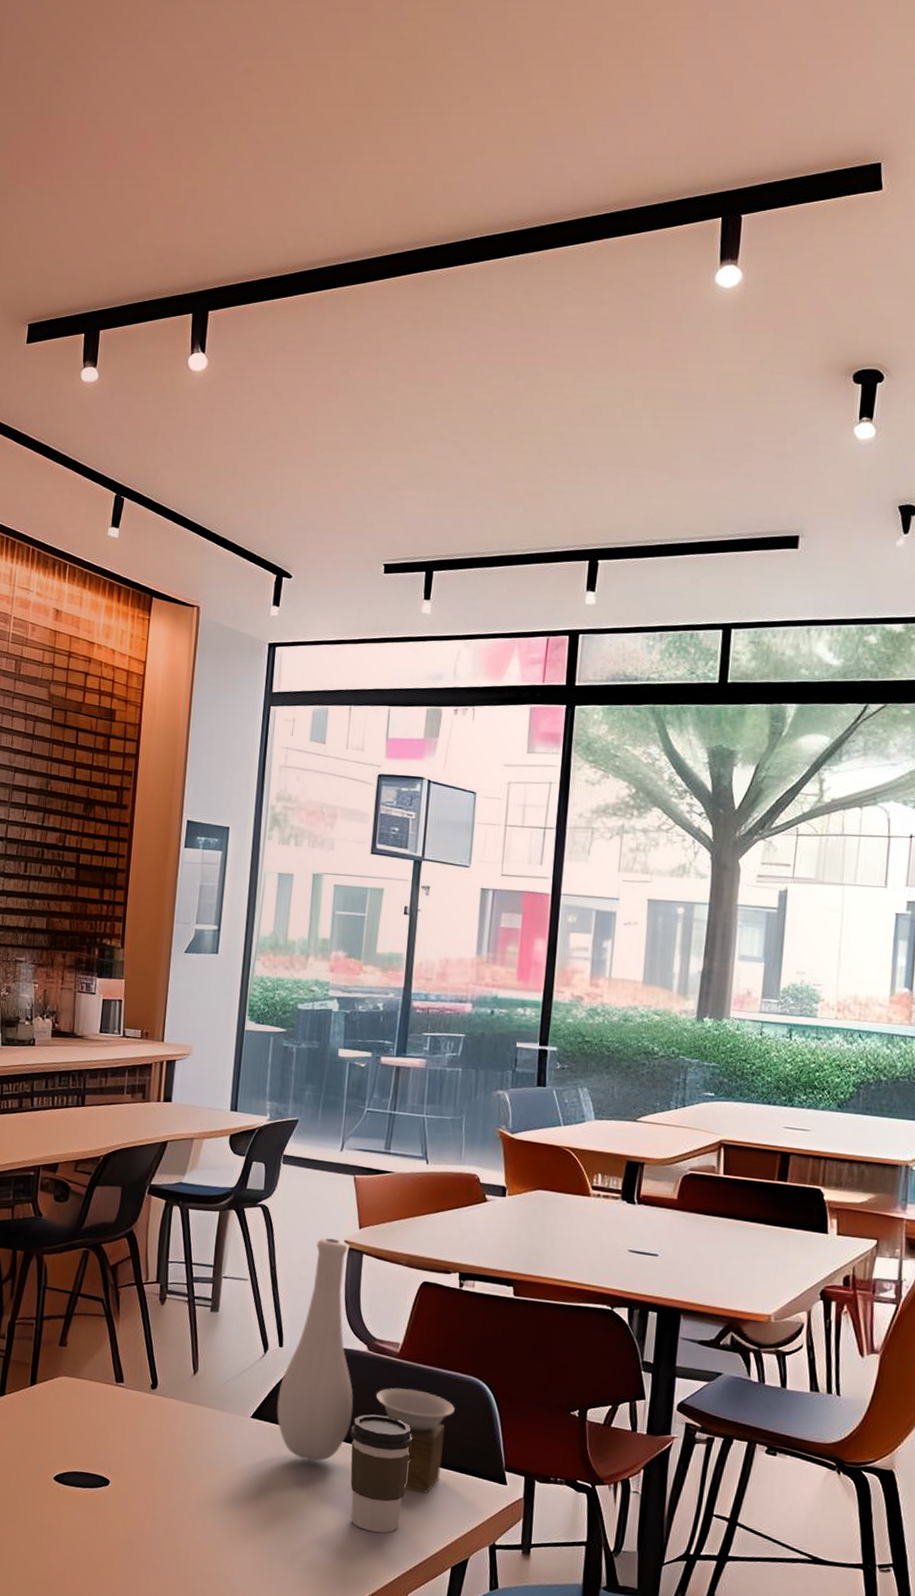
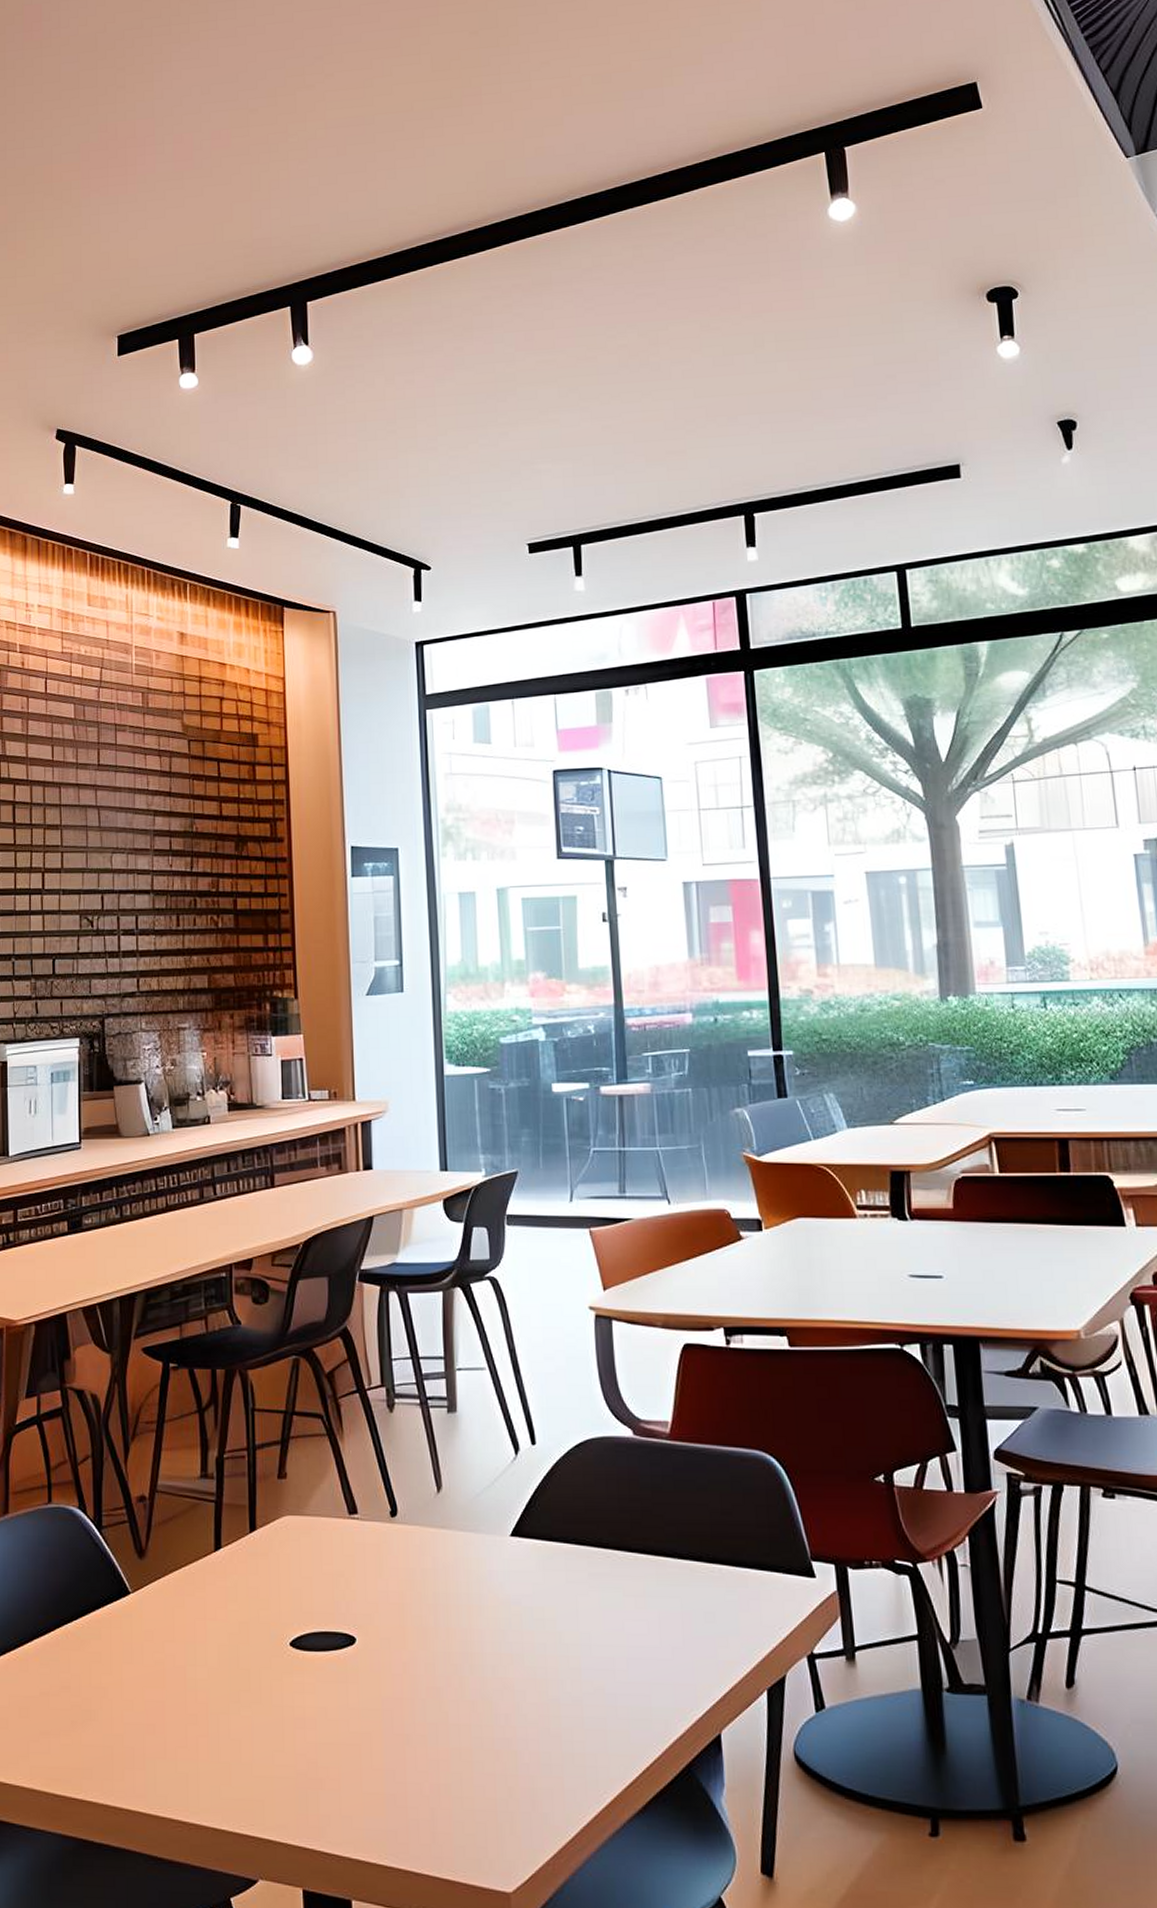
vase: present [276,1237,455,1494] -> none [538,1307,743,1601]
coffee cup: present [350,1414,413,1533] -> none [626,1511,701,1659]

